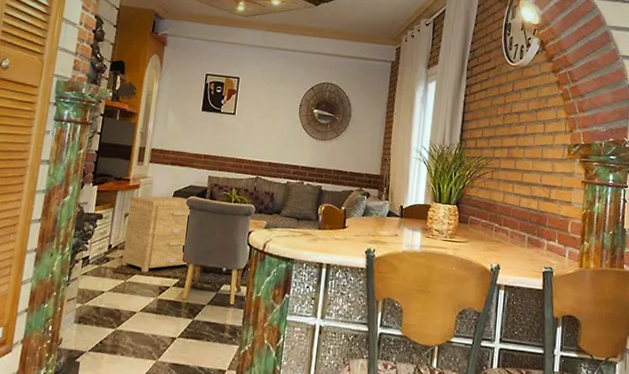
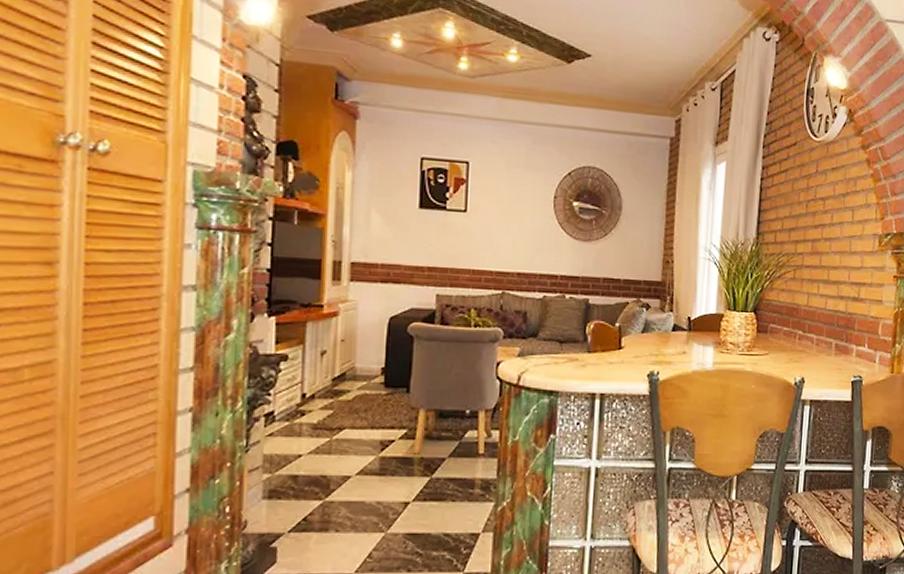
side table: present [122,196,191,273] -> none [324,324,422,425]

